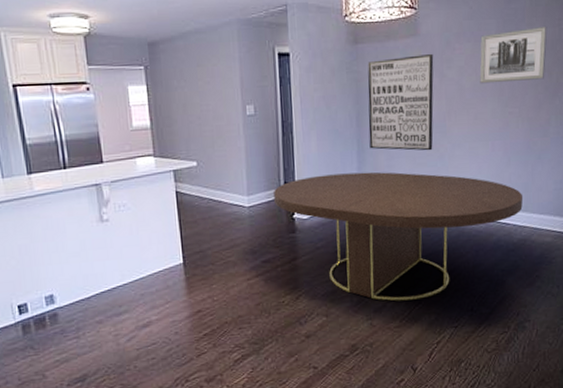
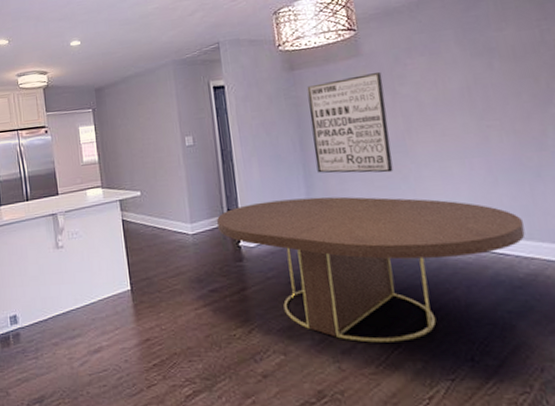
wall art: present [479,26,547,84] -> none [436,29,529,98]

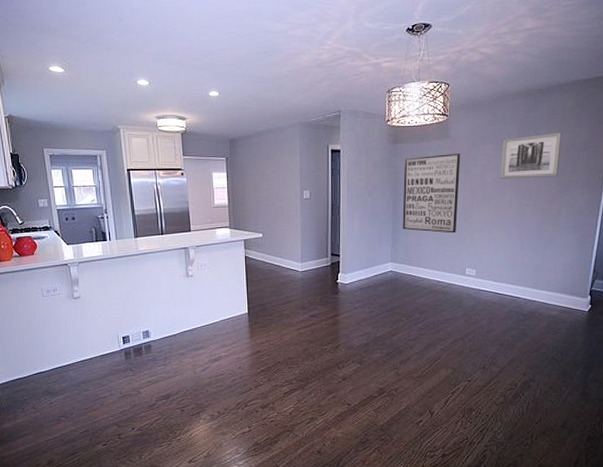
dining table: present [217,196,525,343] -> none [322,248,533,356]
wall art: none [436,29,529,98] -> present [500,131,562,179]

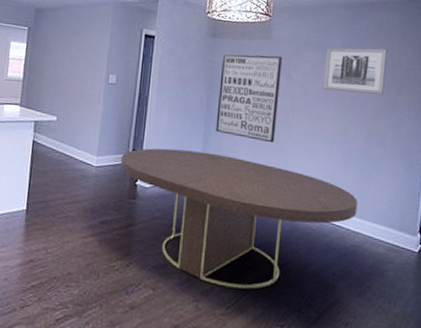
dining table: none [322,248,533,356] -> present [121,148,357,289]

